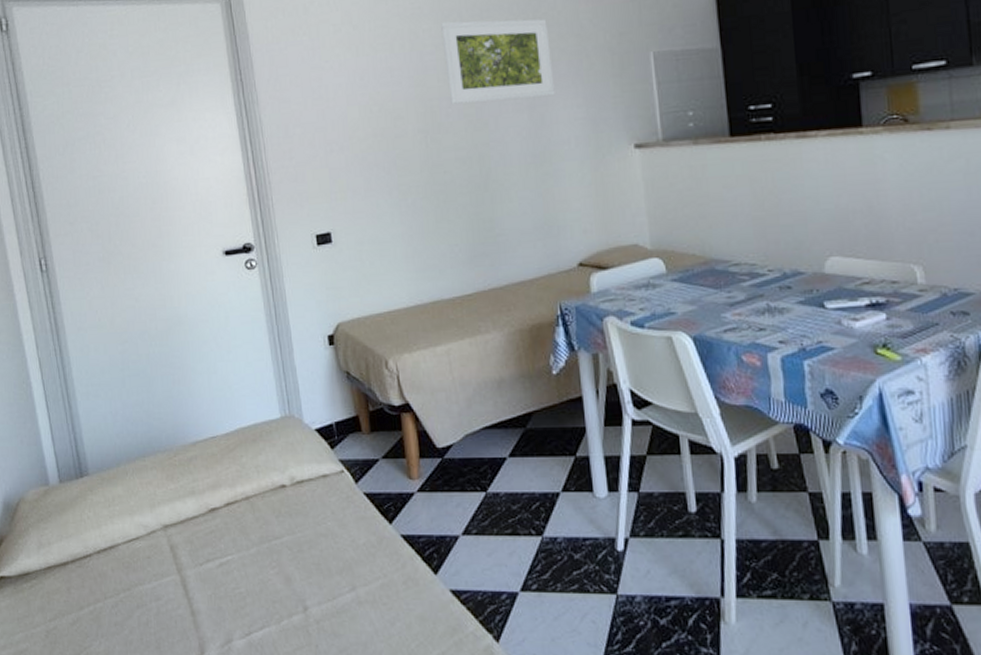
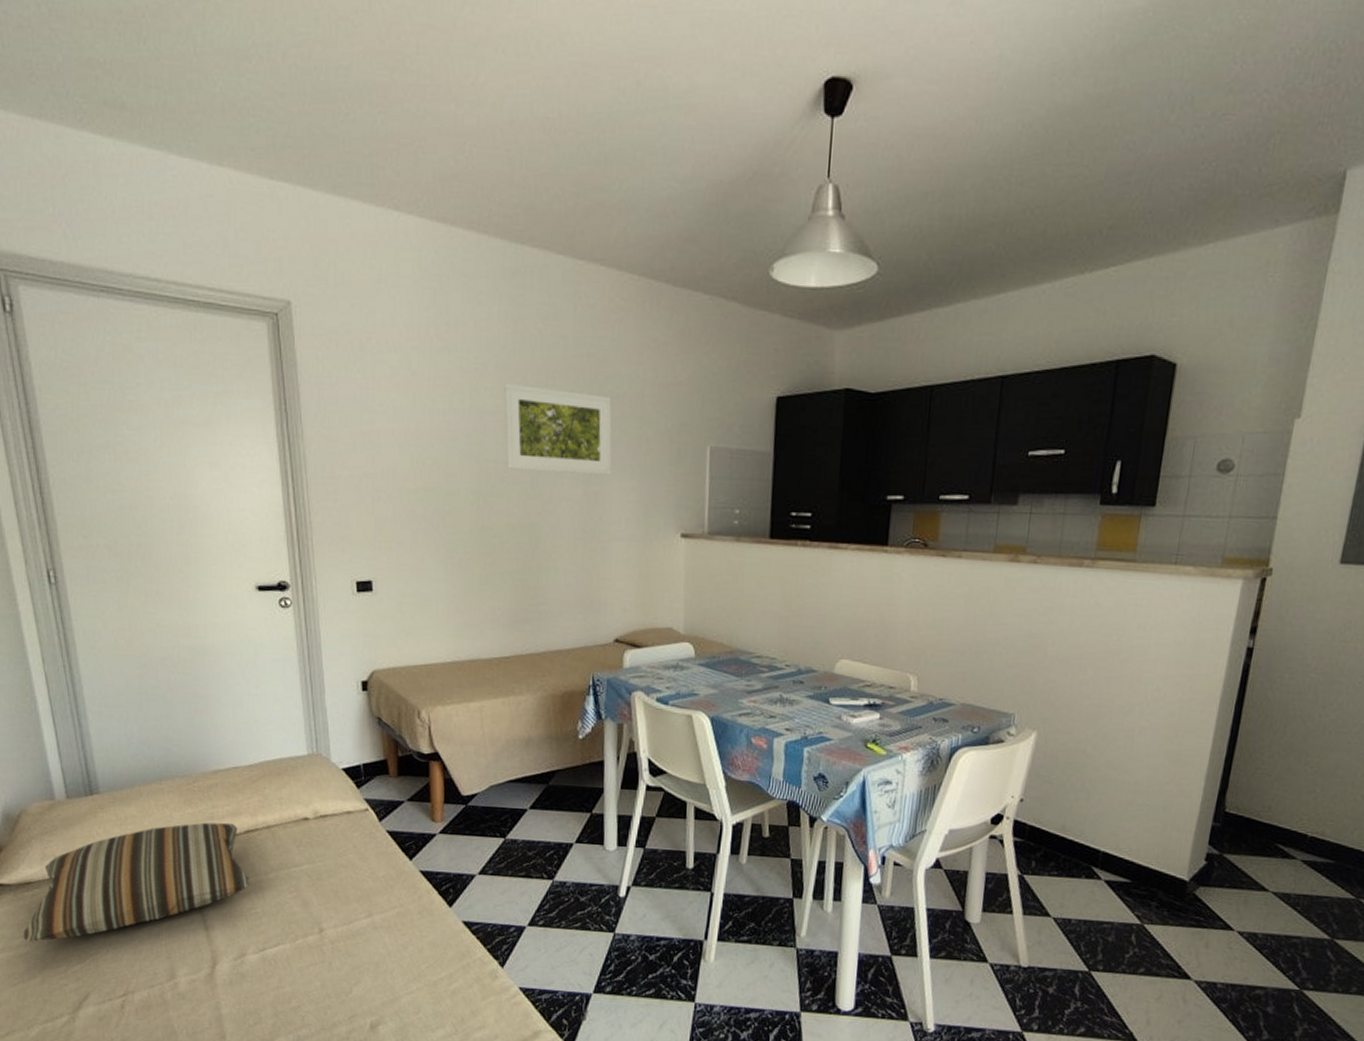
pillow: none [23,496,233,638] -> present [23,822,250,943]

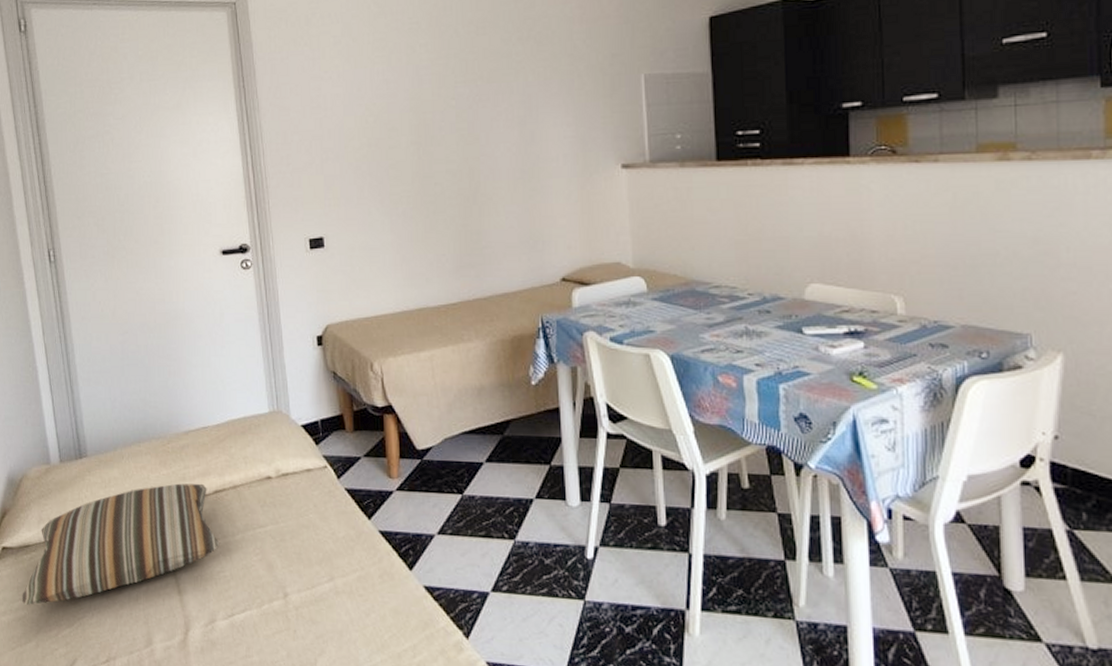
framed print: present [504,383,612,476] -> none [437,37,546,118]

